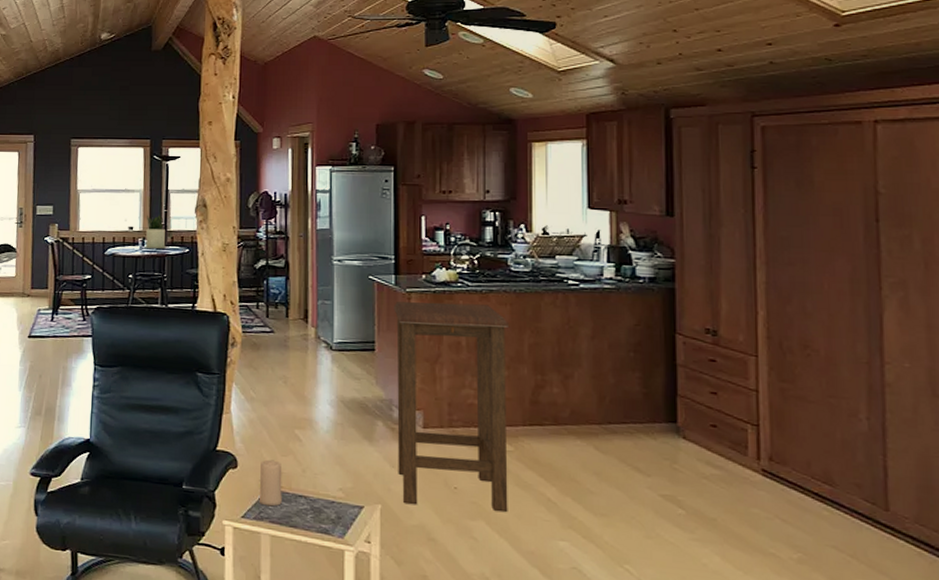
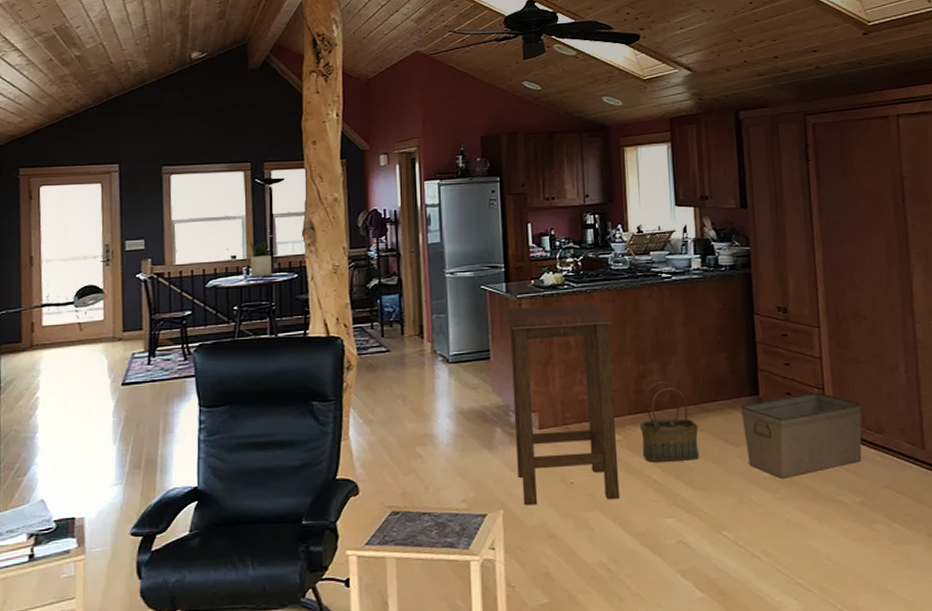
candle: present [258,459,282,507] -> none [382,481,406,529]
basket: none [535,395,602,484] -> present [640,381,699,462]
storage bin: none [653,428,808,519] -> present [740,392,863,478]

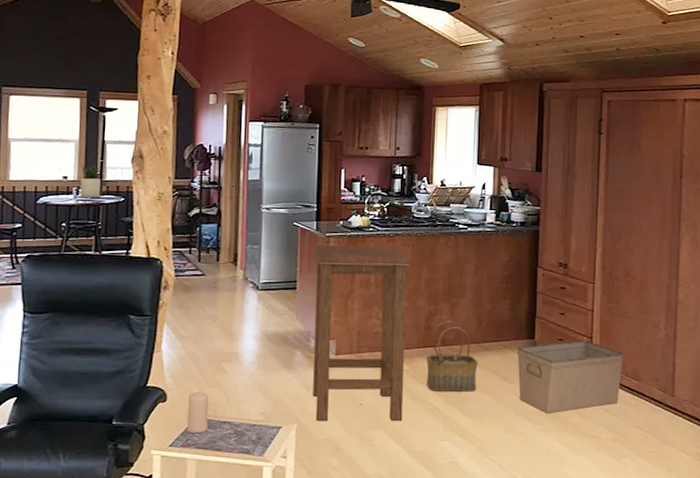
candle: none [382,481,406,529] -> present [186,391,209,434]

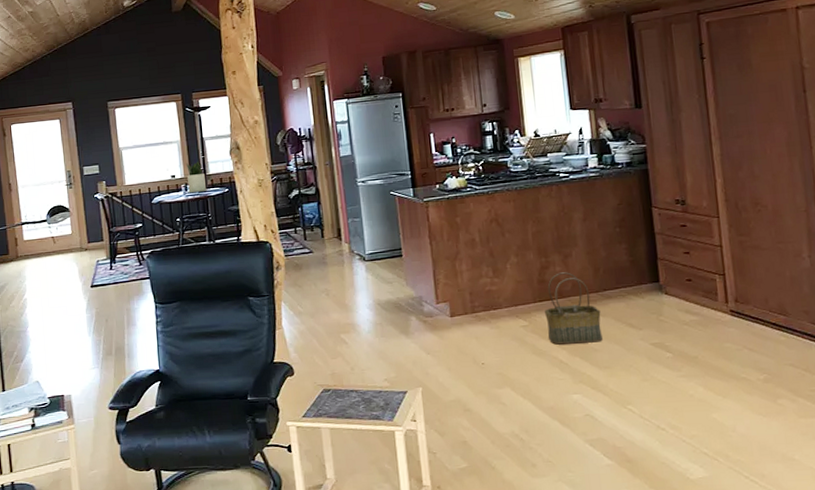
candle: present [186,391,209,434] -> none [314,363,336,404]
bar stool: present [312,245,410,422] -> none [414,204,529,384]
storage bin: present [516,340,625,413] -> none [641,278,765,358]

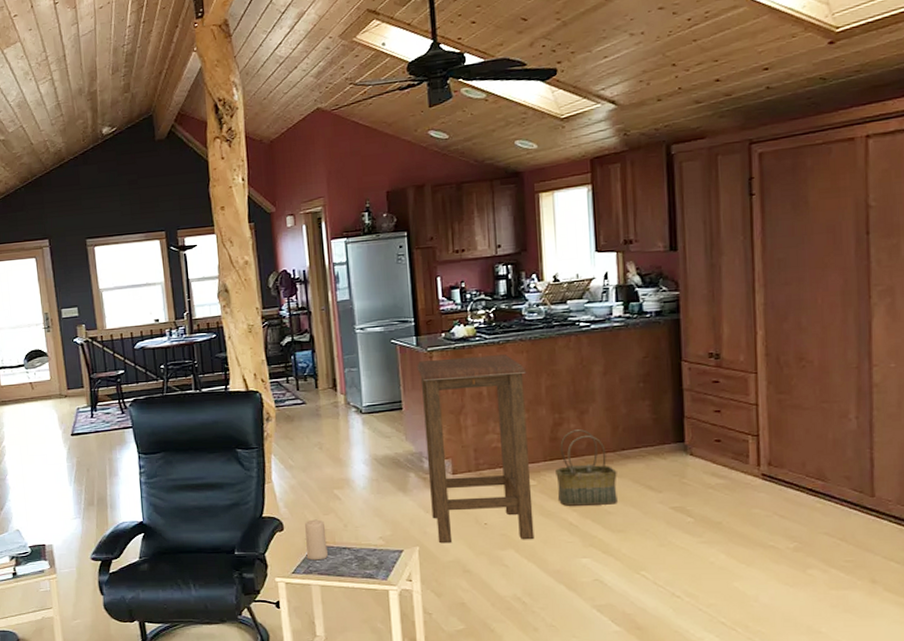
planter: present [186,161,208,194] -> none [171,304,194,339]
candle: none [314,363,336,404] -> present [305,519,328,561]
bar stool: none [414,204,529,384] -> present [417,354,535,544]

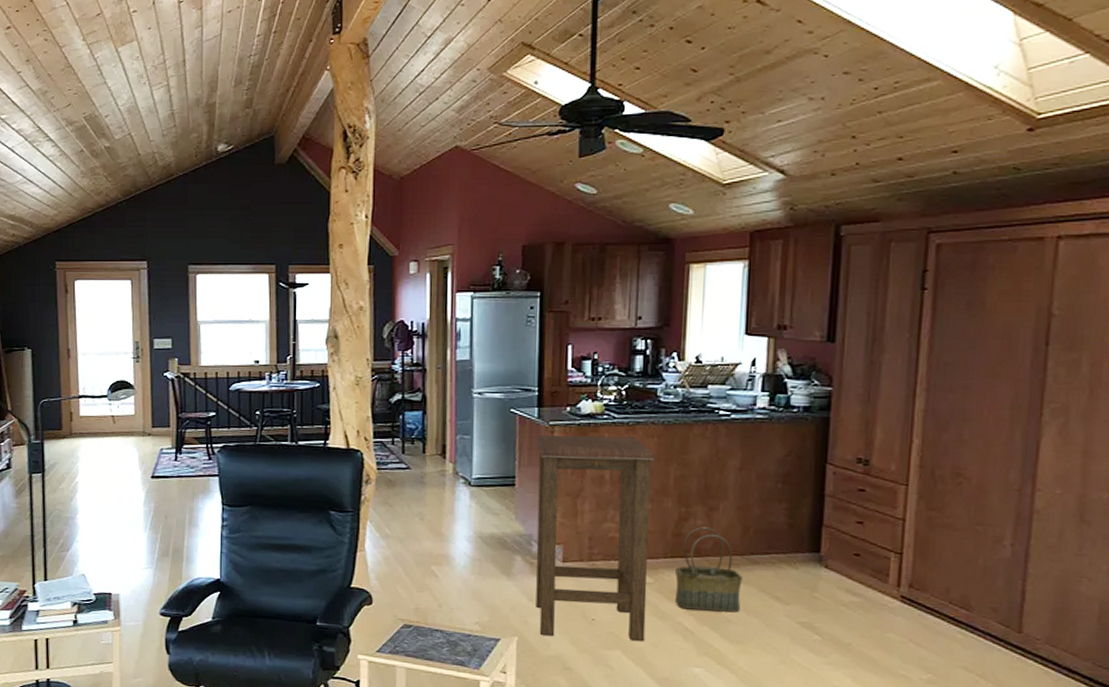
candle: present [305,519,328,561] -> none [394,595,418,641]

